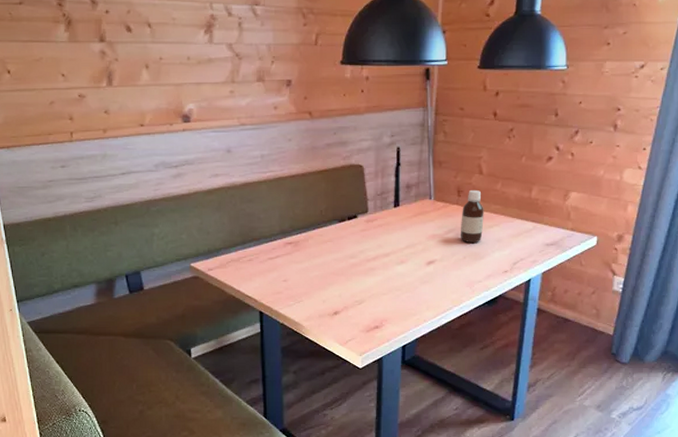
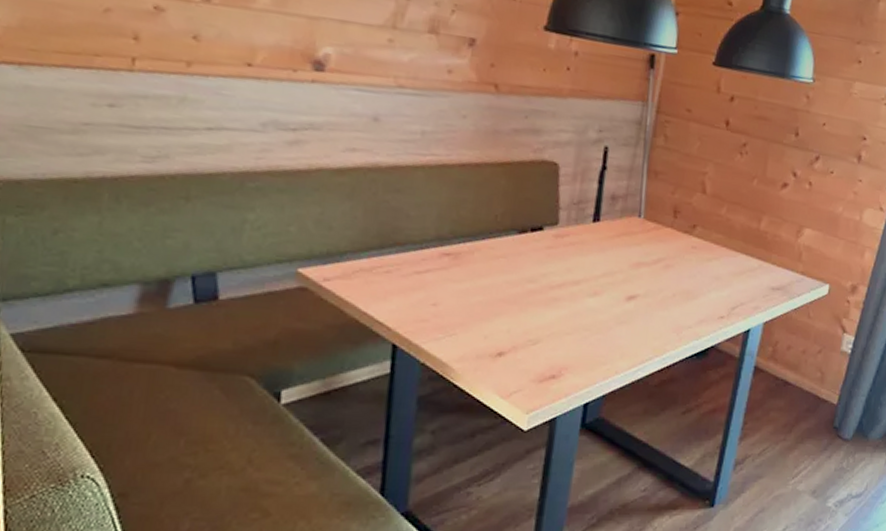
bottle: present [460,189,484,244] -> none [671,211,704,279]

